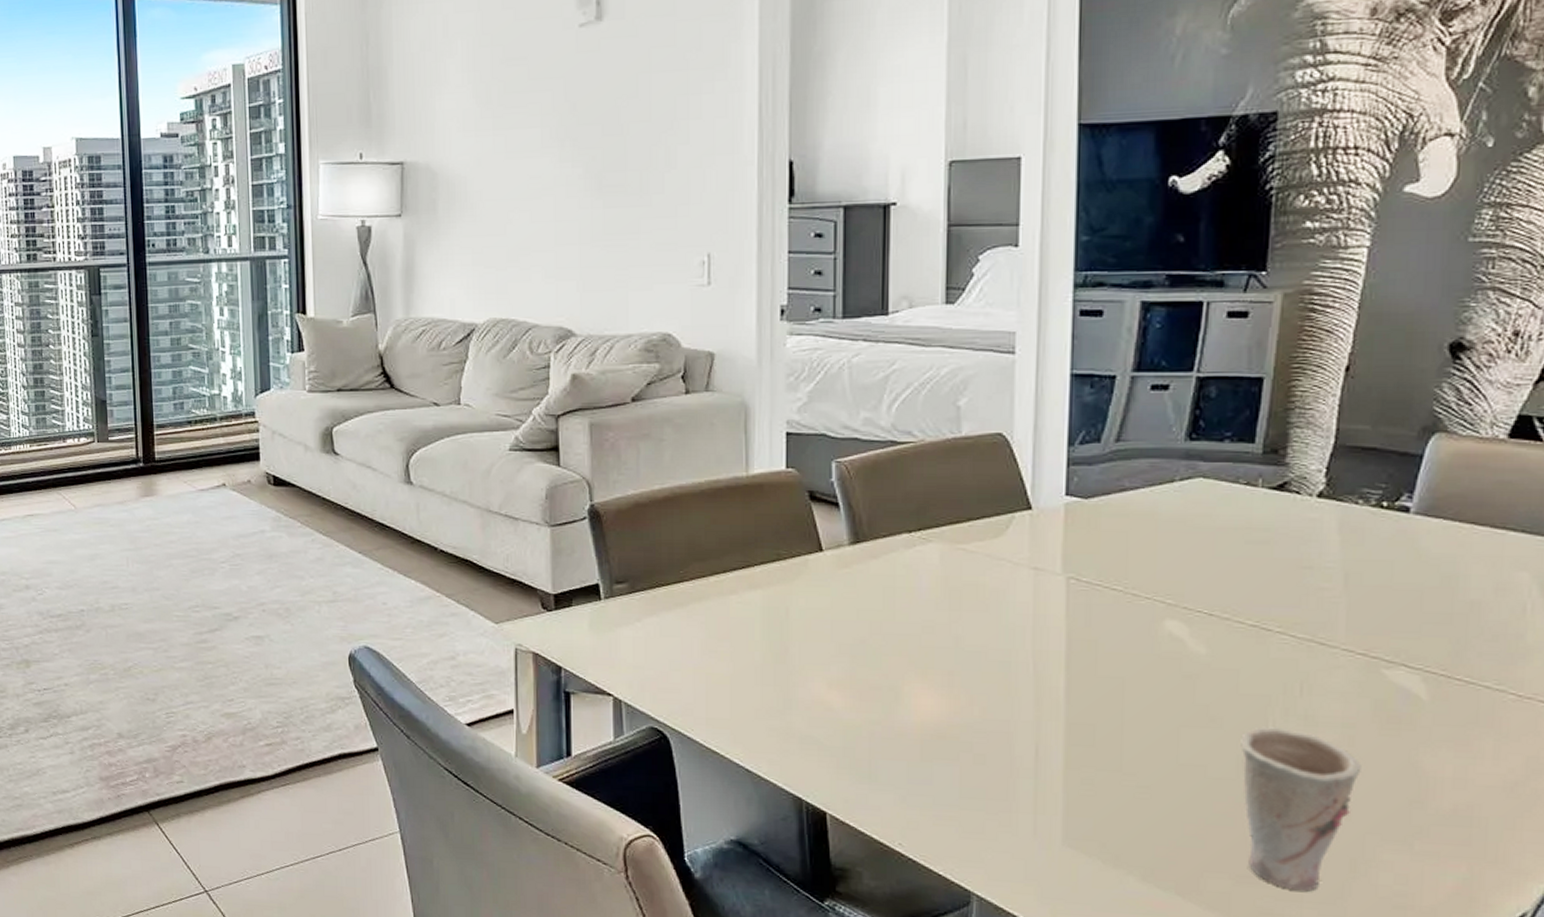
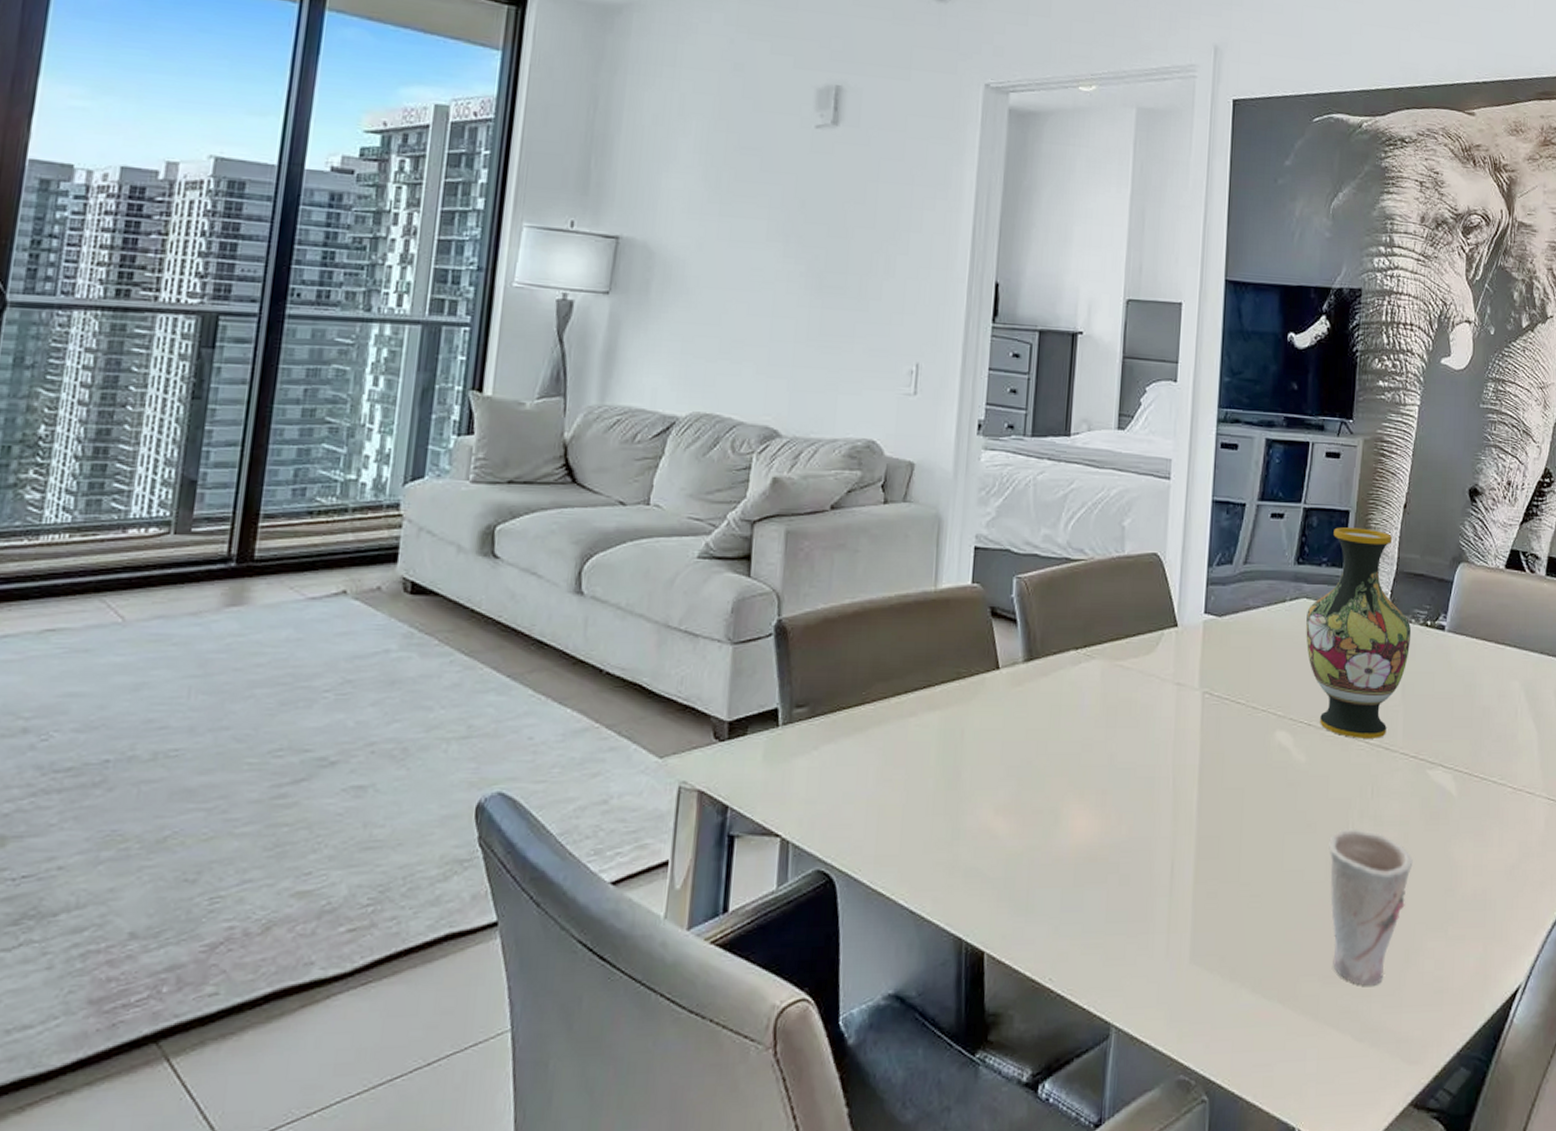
vase: none [1203,397,1358,632] -> present [1306,527,1412,739]

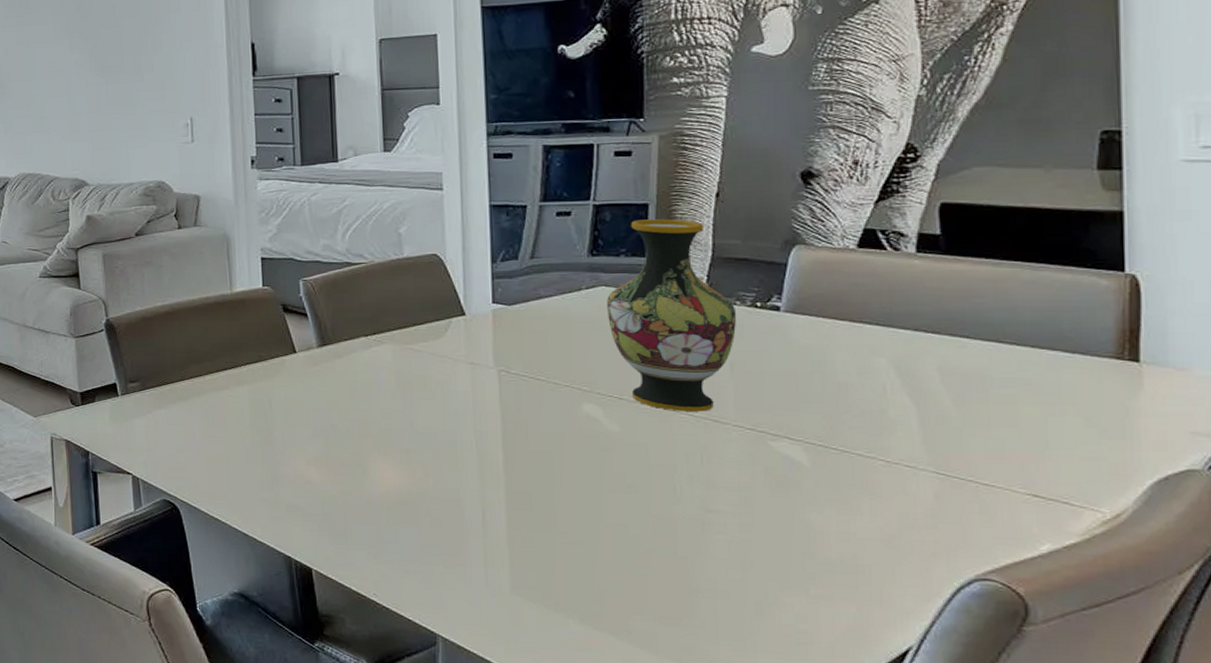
cup: present [1329,828,1413,986] -> none [654,491,759,630]

